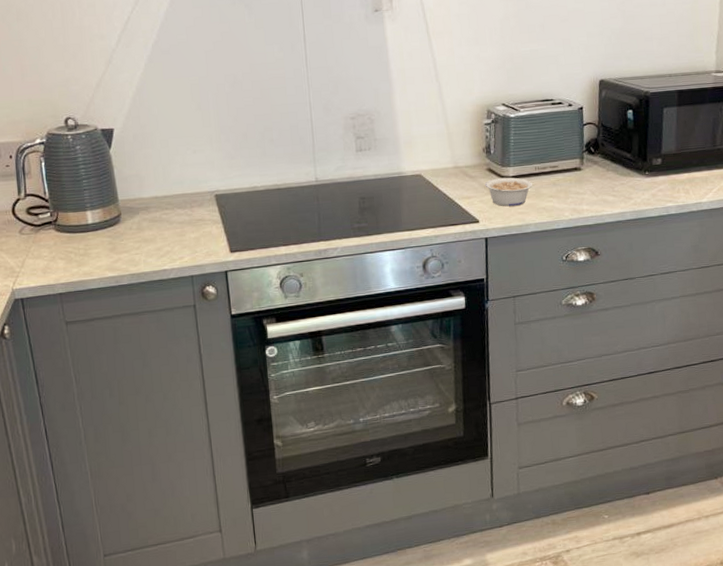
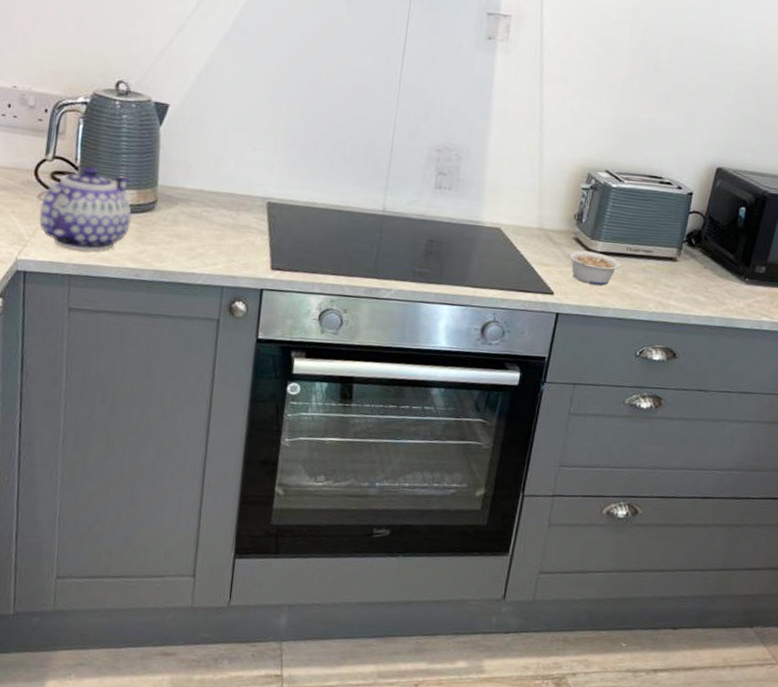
teapot: none [23,196,103,271] -> present [39,166,132,252]

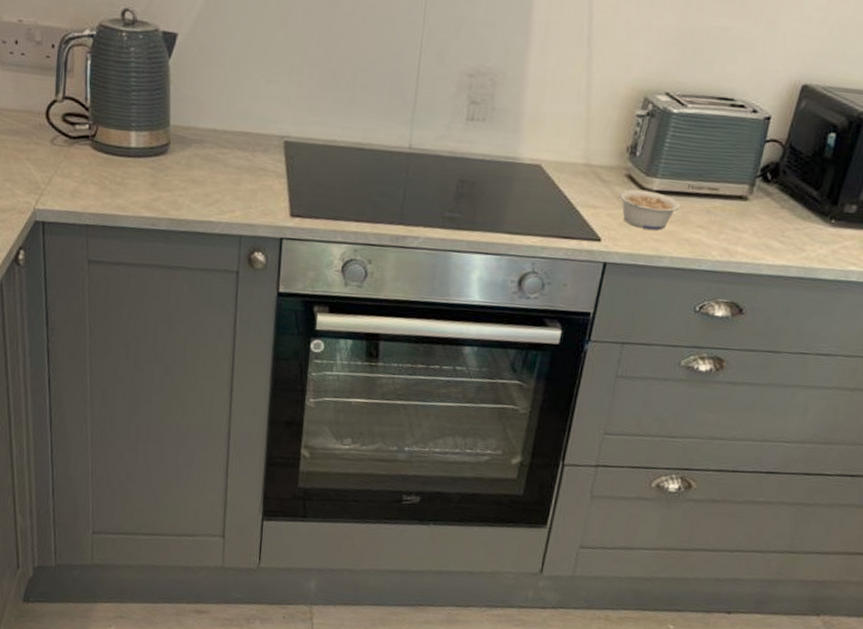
teapot: present [39,166,132,252] -> none [53,106,146,200]

